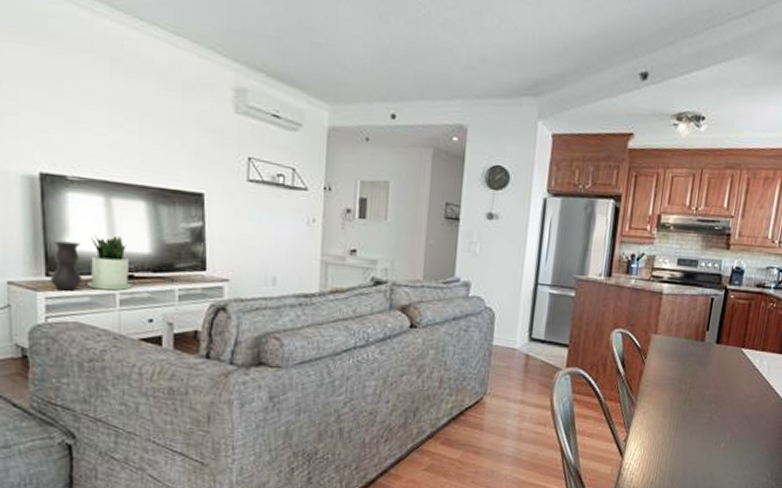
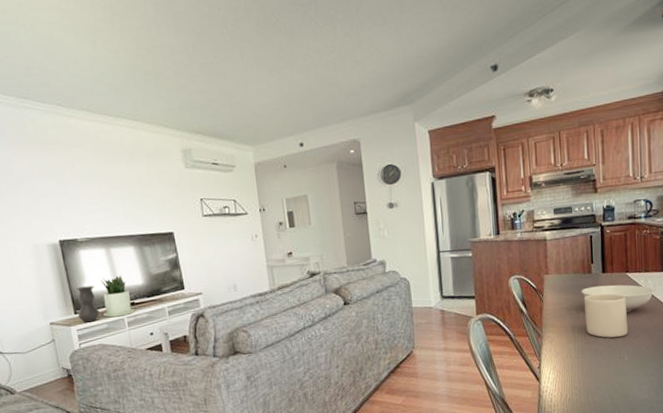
mug: none [686,366,736,421] -> present [584,293,628,338]
bowl: none [689,357,767,393] -> present [581,284,653,312]

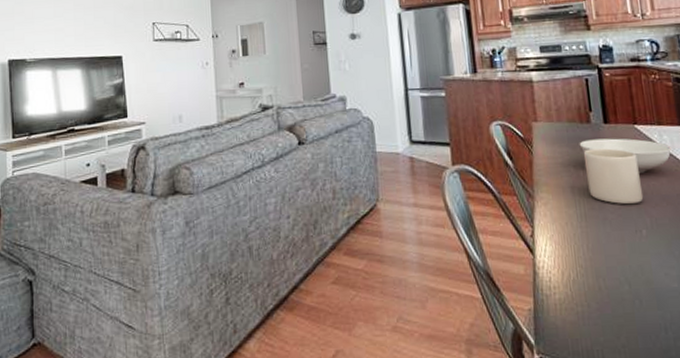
vase: present [75,285,100,323] -> none [15,108,38,148]
planter: present [101,275,134,318] -> none [42,99,73,144]

